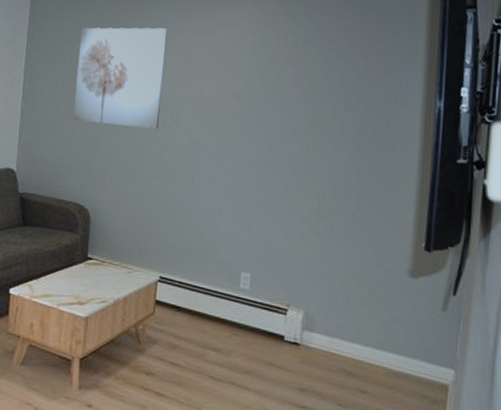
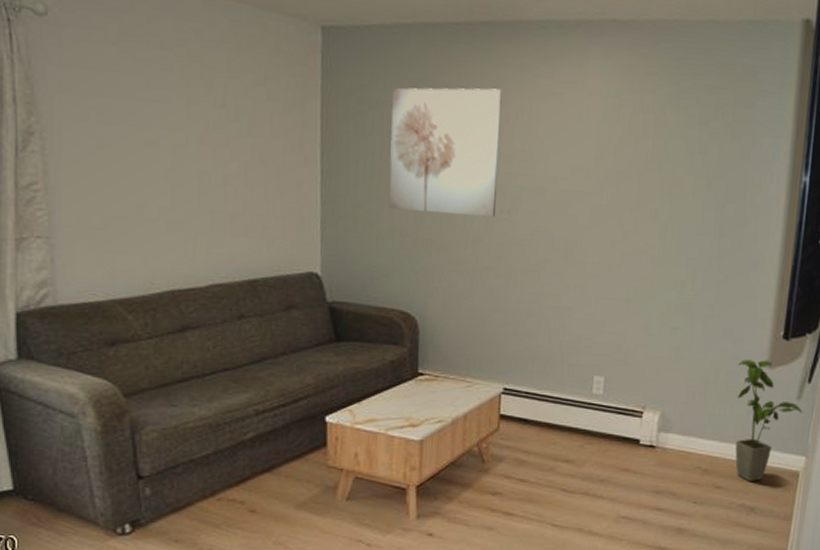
house plant: none [380,267,449,390] -> present [735,359,803,481]

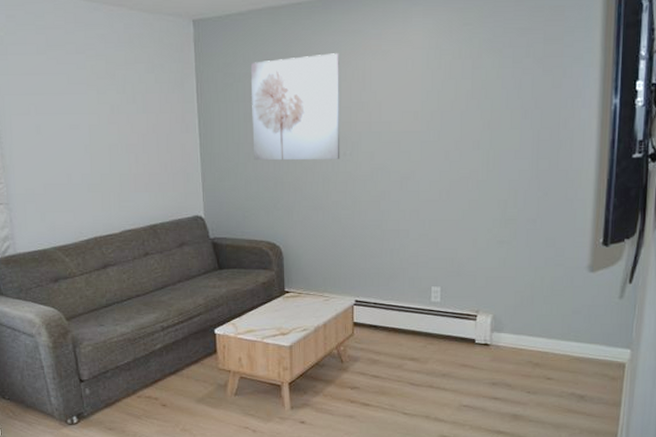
house plant: present [735,359,803,481] -> none [562,265,626,373]

